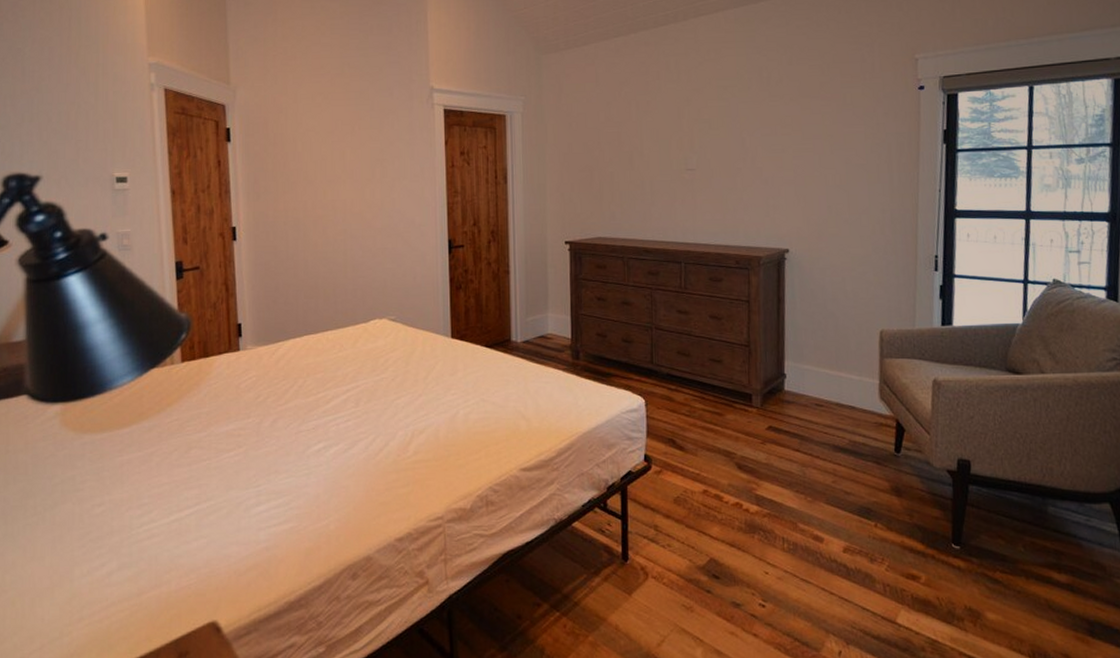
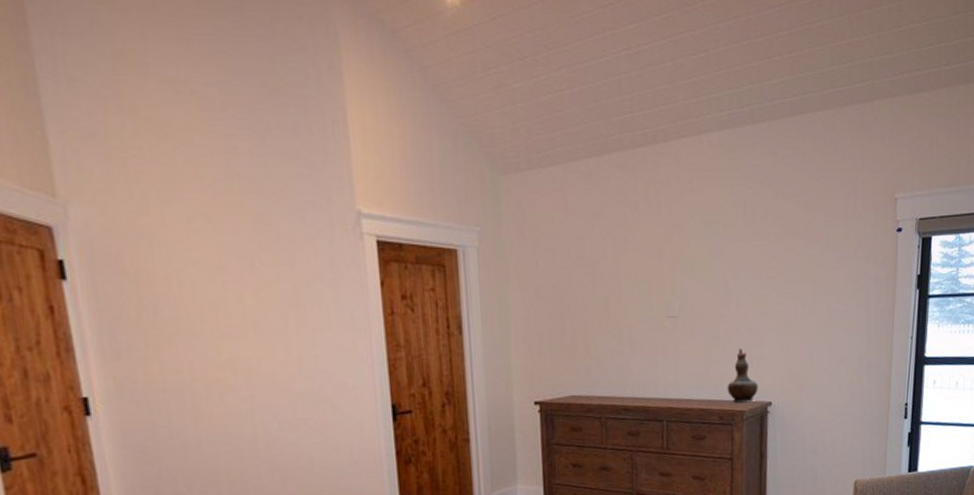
decorative vase: none [743,198,775,249] -> present [727,348,758,403]

